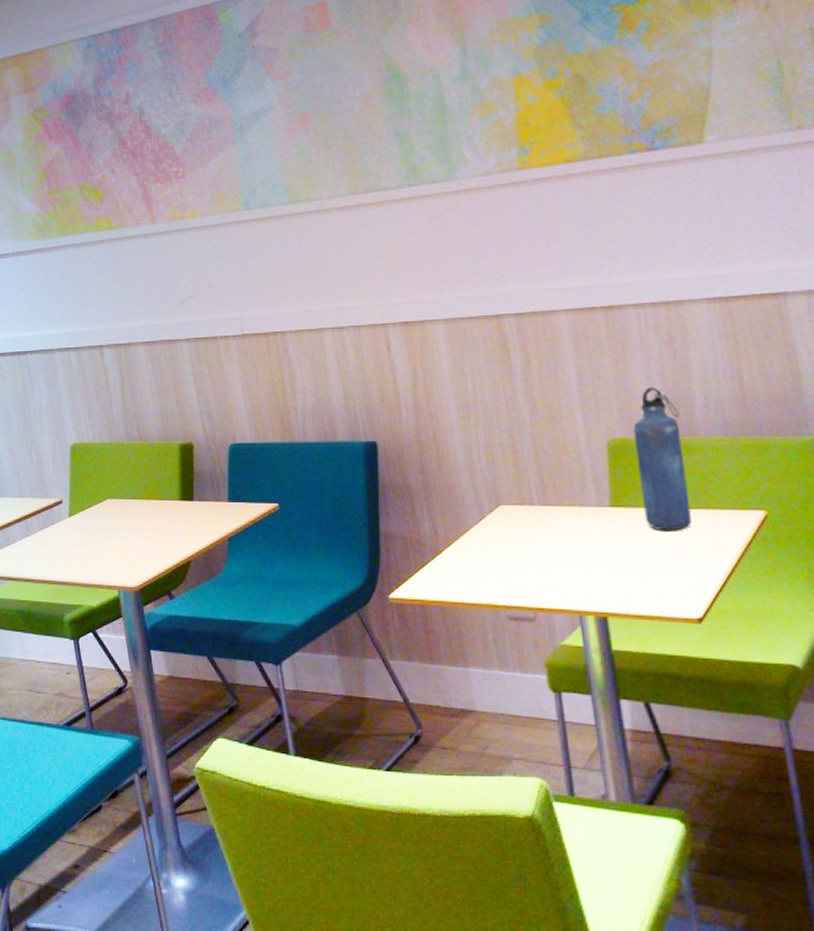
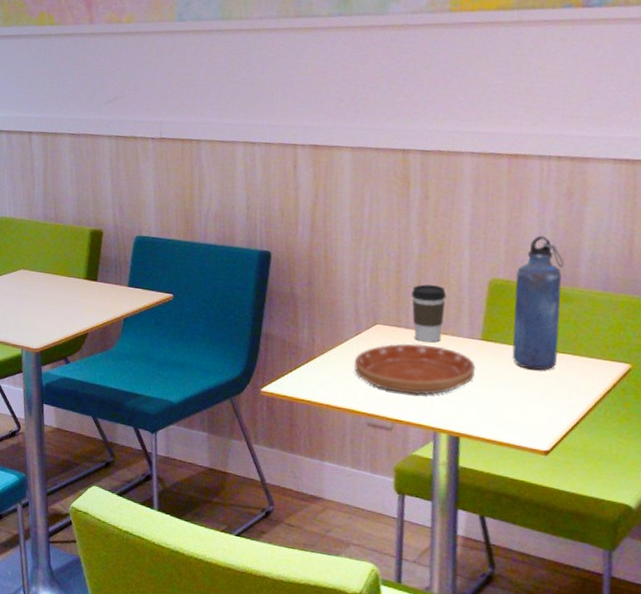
saucer: none [483,520,611,578] -> present [354,343,476,395]
coffee cup: none [530,455,569,518] -> present [411,284,447,343]

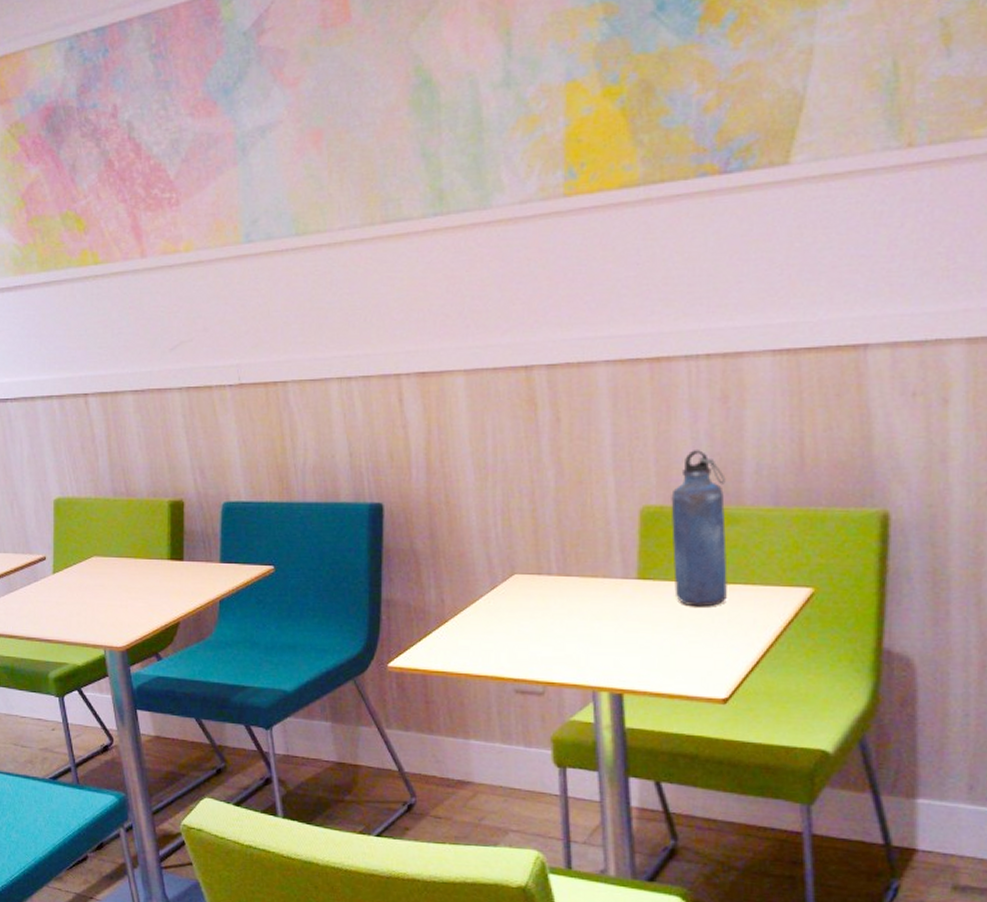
saucer: present [354,343,476,395] -> none [492,592,635,651]
coffee cup: present [411,284,447,343] -> none [551,522,592,590]

